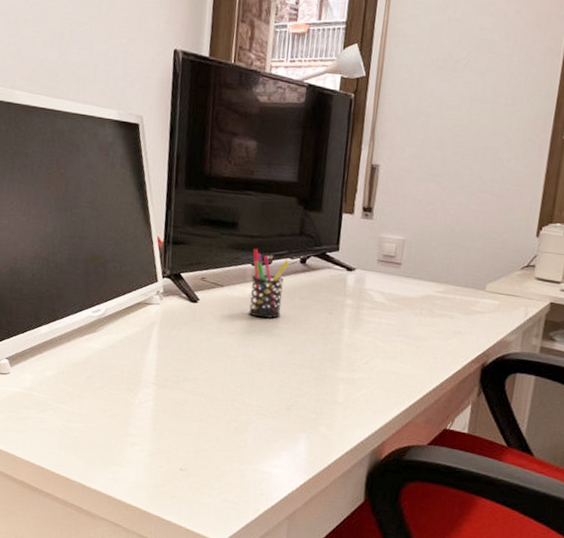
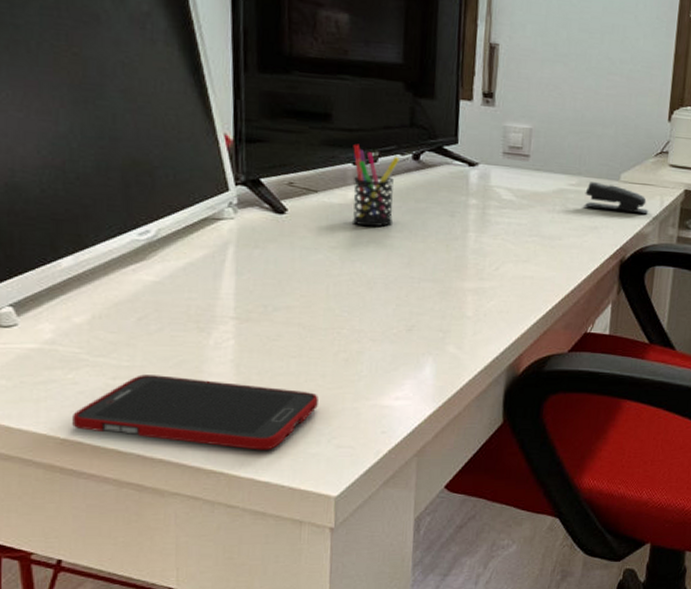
cell phone: none [38,421,213,495] -> present [72,374,318,450]
stapler: none [449,290,513,323] -> present [584,182,649,214]

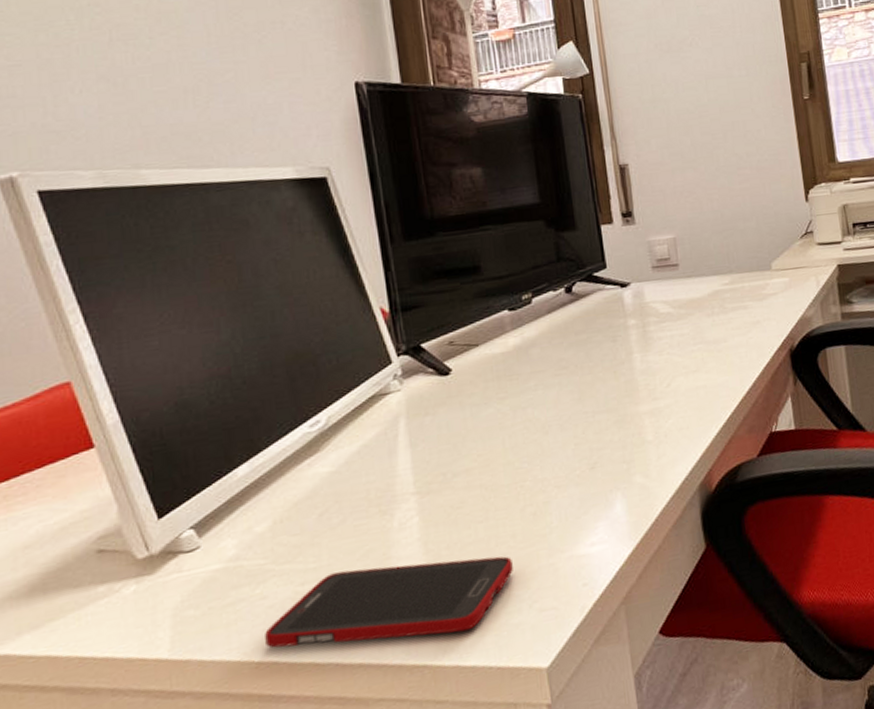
pen holder: present [352,144,400,227] -> none [505,289,556,371]
stapler: present [584,182,649,214] -> none [740,275,808,303]

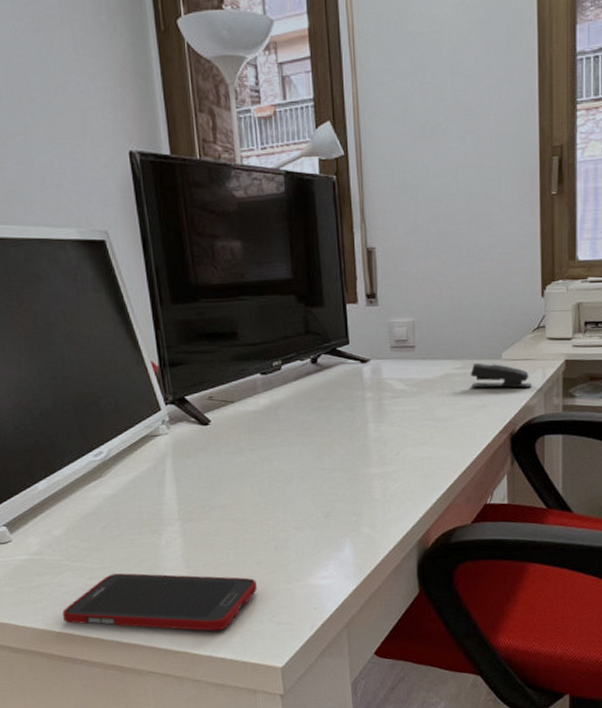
stapler: none [740,275,808,303] -> present [470,363,533,388]

